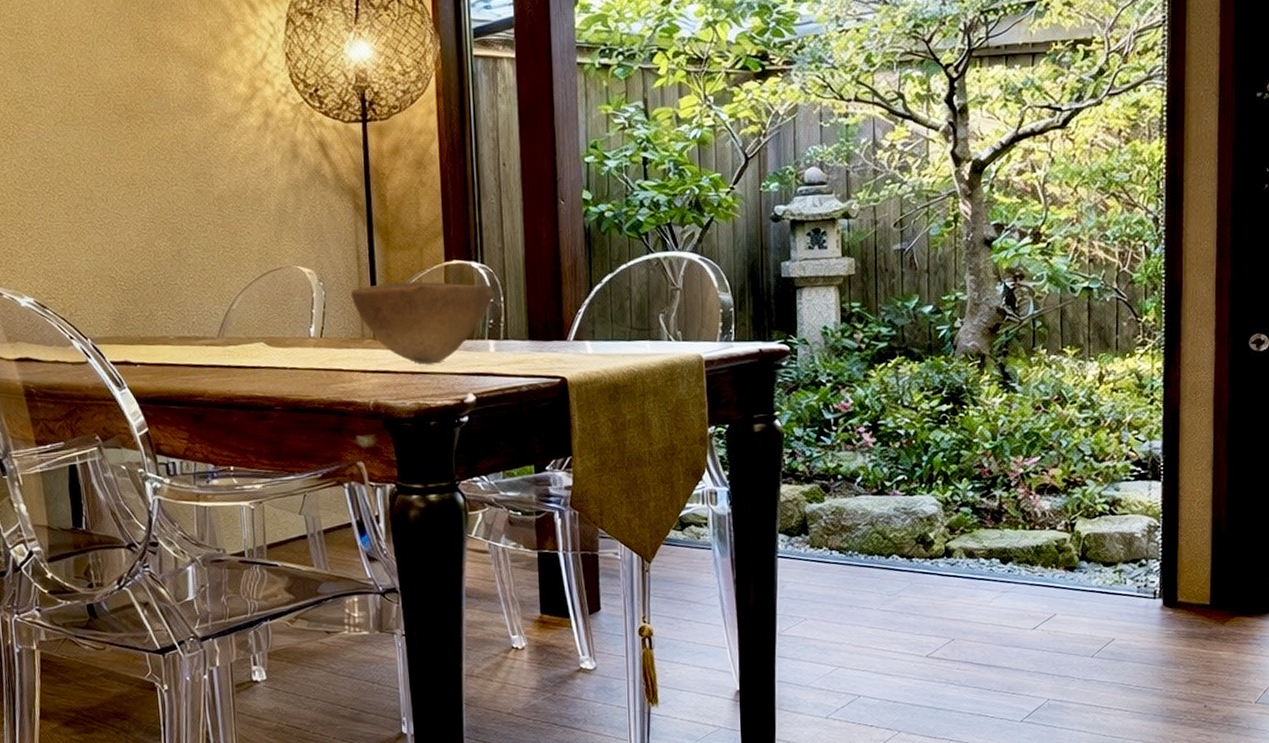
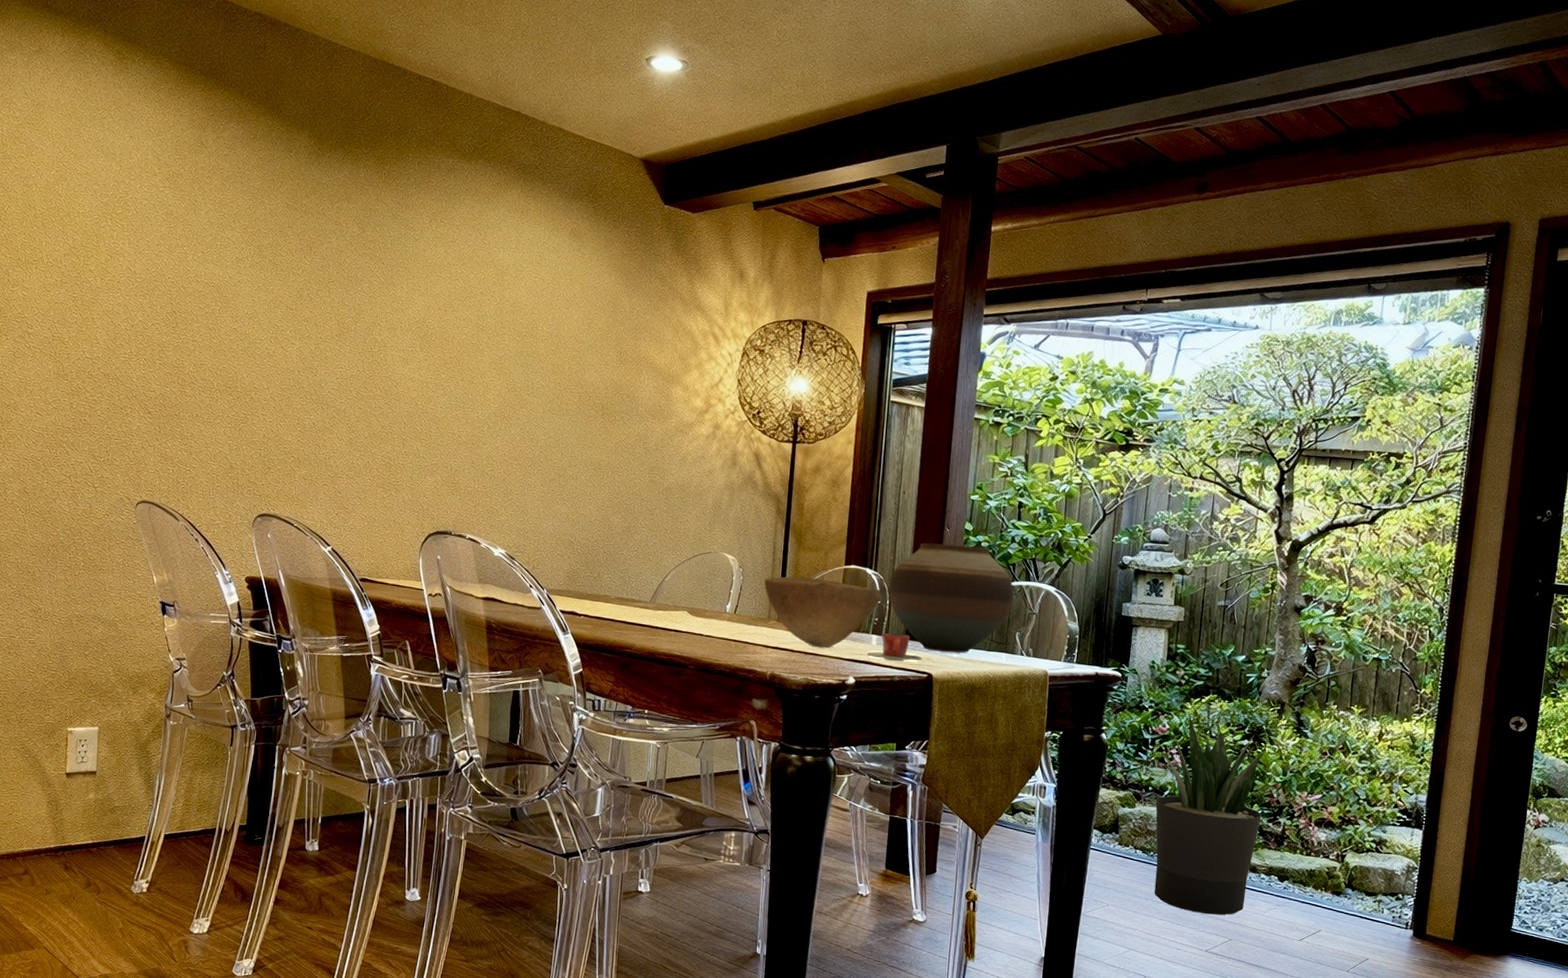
teacup: none [485,334,552,368] -> present [866,633,922,661]
vase: none [501,217,651,350] -> present [889,542,1014,653]
planter: none [847,383,973,614] -> present [1154,714,1266,915]

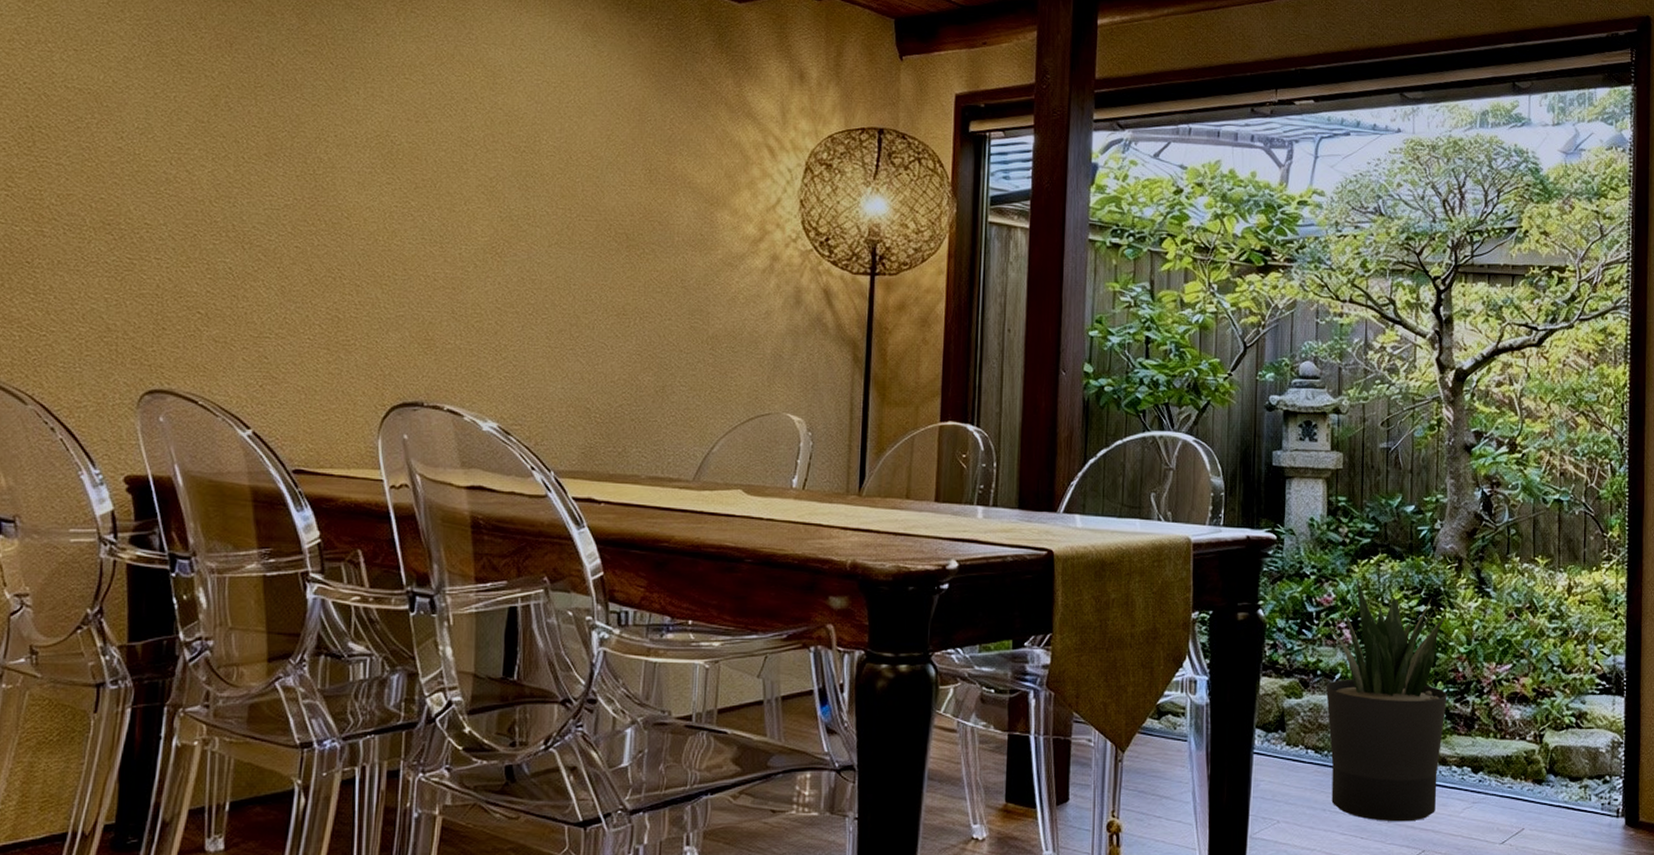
bowl: present [764,576,882,648] -> none [840,439,987,526]
teacup: present [866,633,922,661] -> none [971,503,1040,537]
vase: present [889,542,1014,653] -> none [995,390,1146,523]

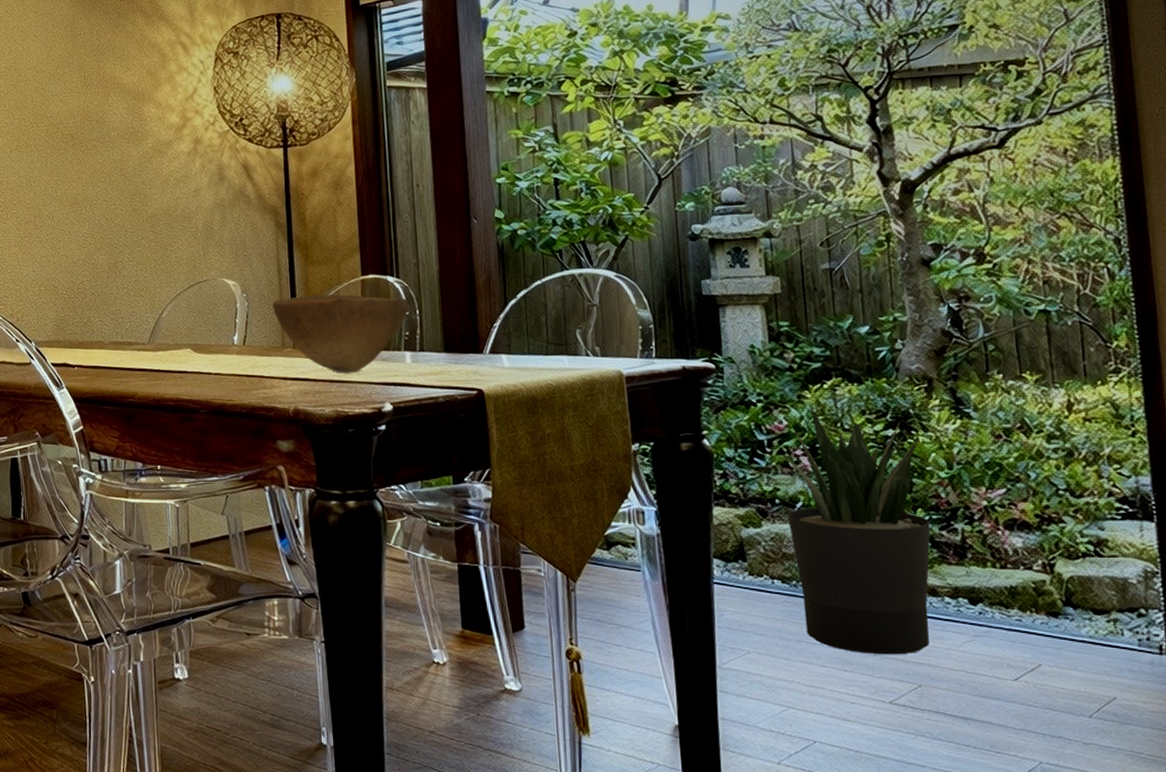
bowl: none [840,439,987,526] -> present [272,294,409,373]

